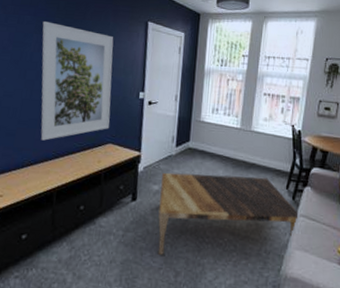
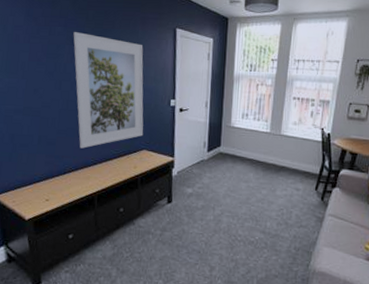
coffee table: present [158,172,299,255] -> none [193,176,327,252]

